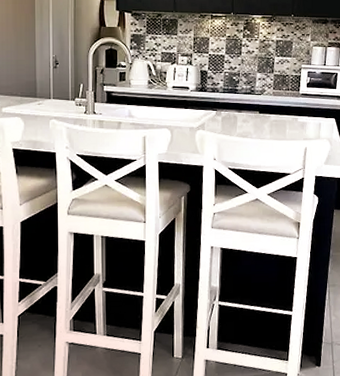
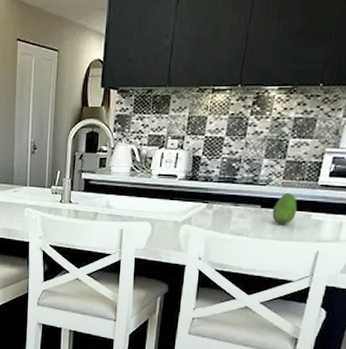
fruit: none [268,100,287,127] -> present [272,192,297,224]

